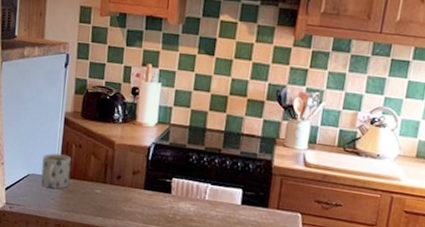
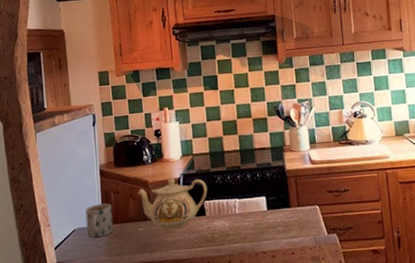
teapot: none [100,143,179,200] -> present [136,177,208,230]

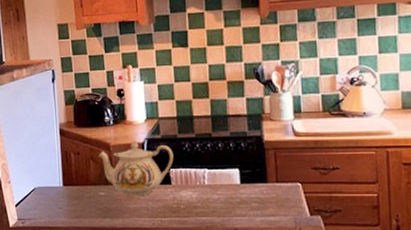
mug: present [85,203,114,238] -> none [45,164,74,198]

